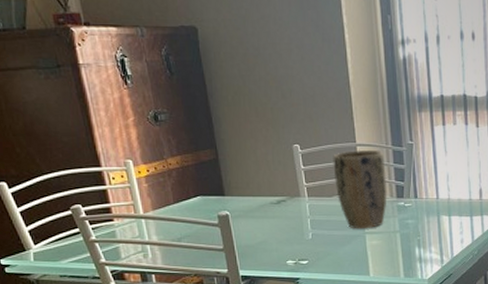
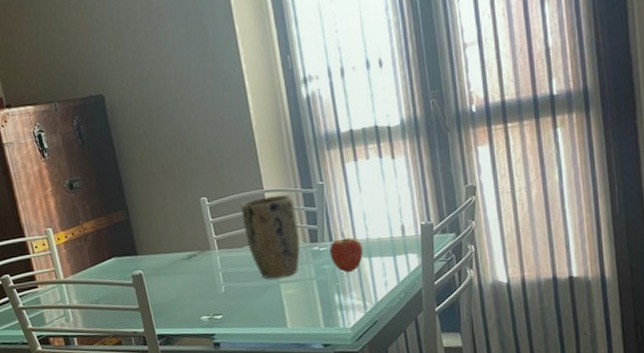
fruit: none [414,190,444,229] -> present [329,232,363,273]

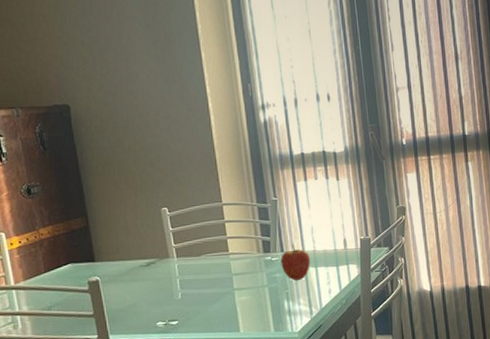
plant pot: present [241,195,300,279] -> none [200,208,254,286]

